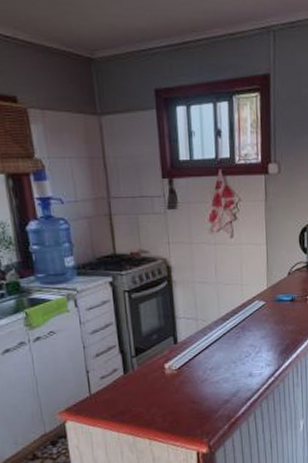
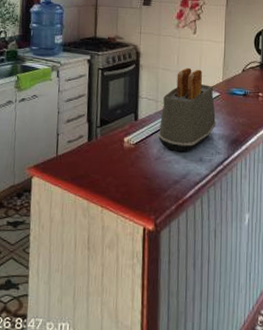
toaster: none [202,277,264,371] -> present [158,67,217,152]

